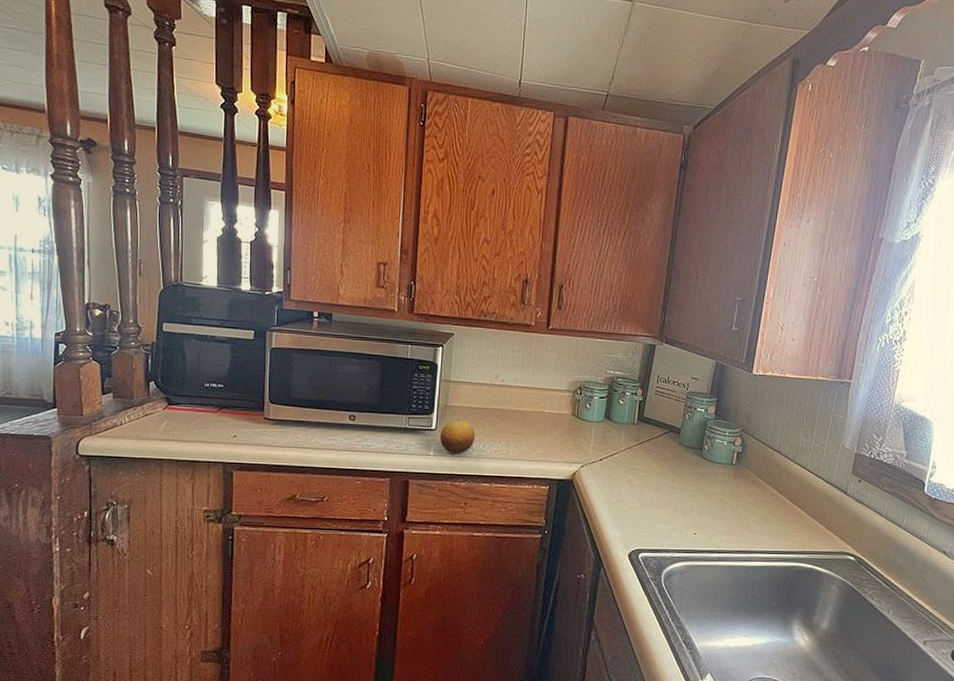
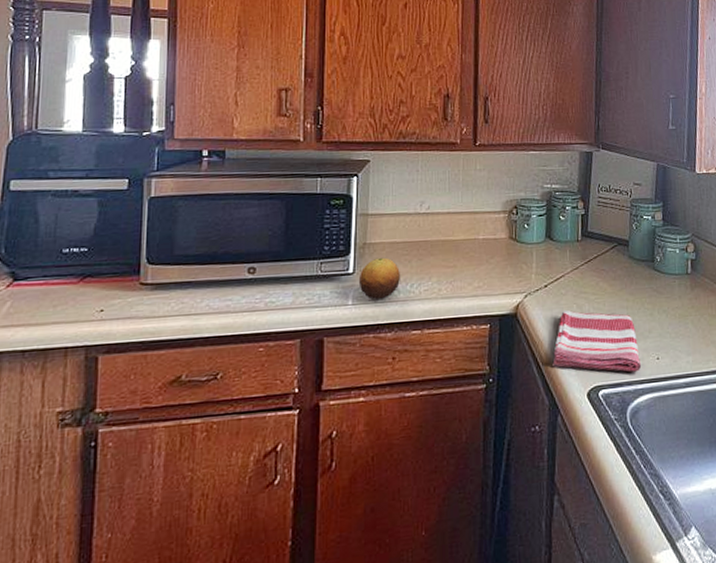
dish towel: none [600,482,680,542] -> present [552,309,642,372]

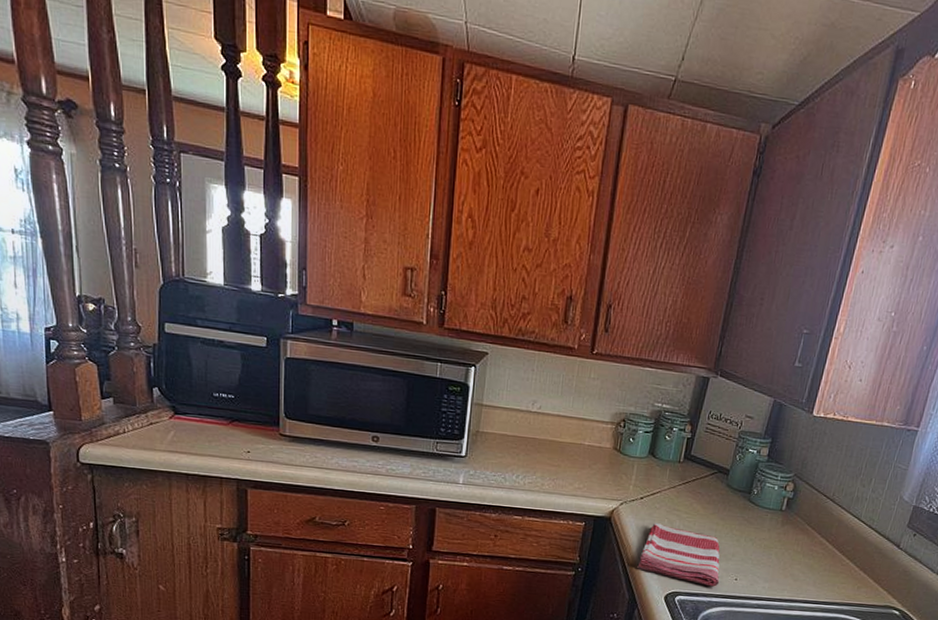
fruit: present [358,257,400,300] -> none [469,446,508,484]

